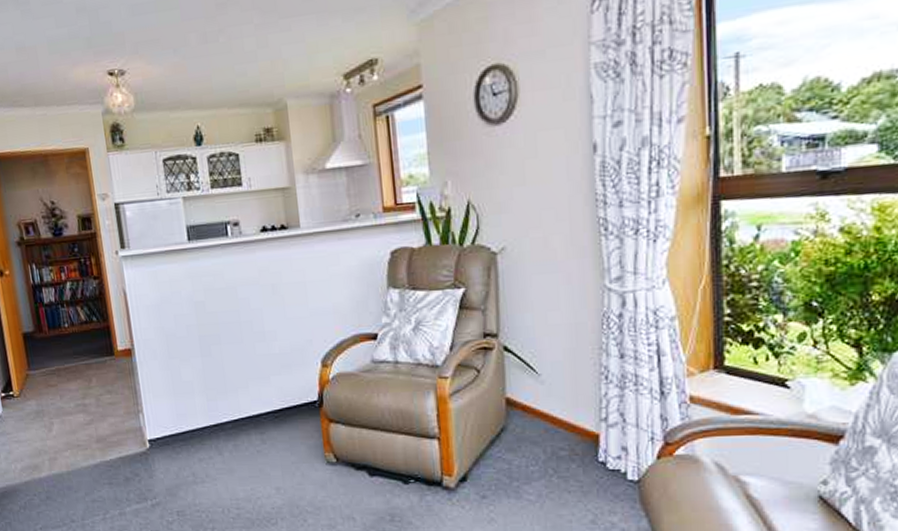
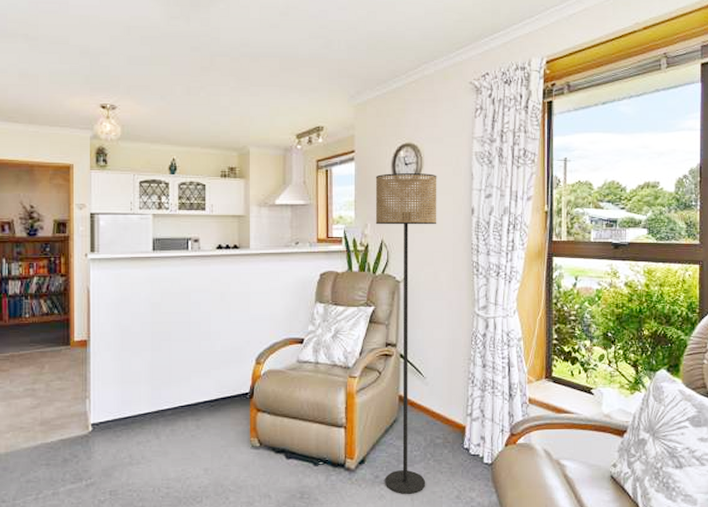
floor lamp: none [453,102,549,518] -> present [375,173,437,494]

